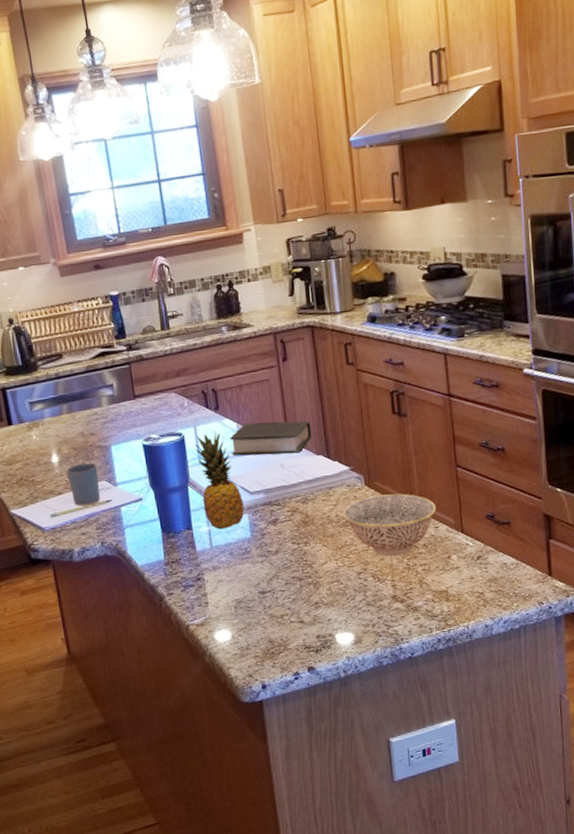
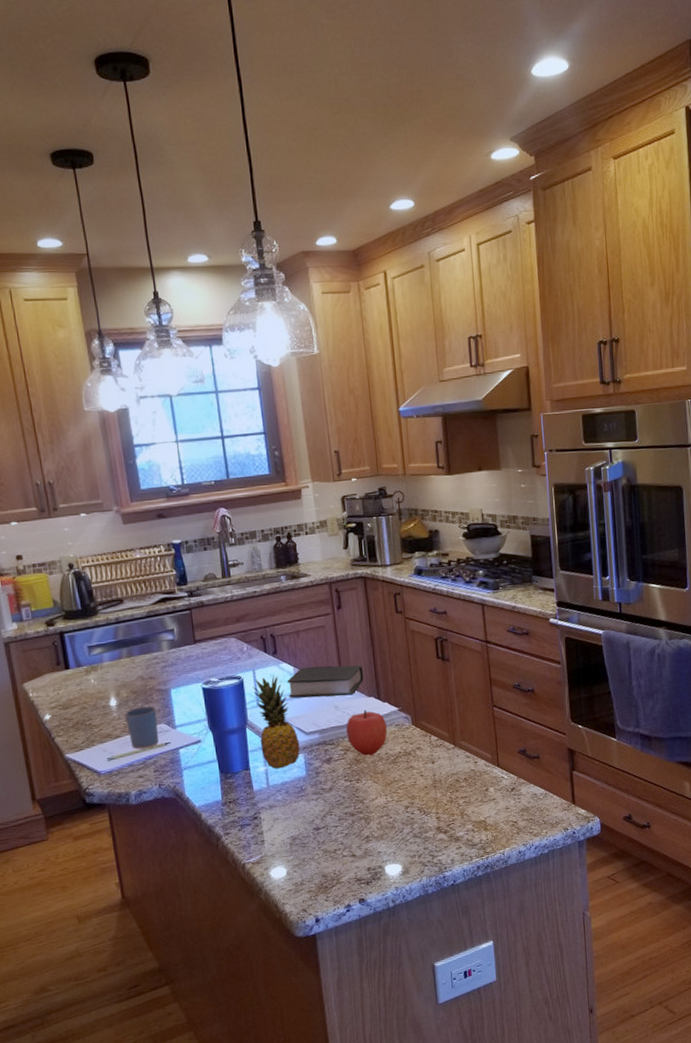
fruit: none [293,469,338,518] -> present [346,710,387,756]
bowl: present [343,493,437,556] -> none [392,732,476,790]

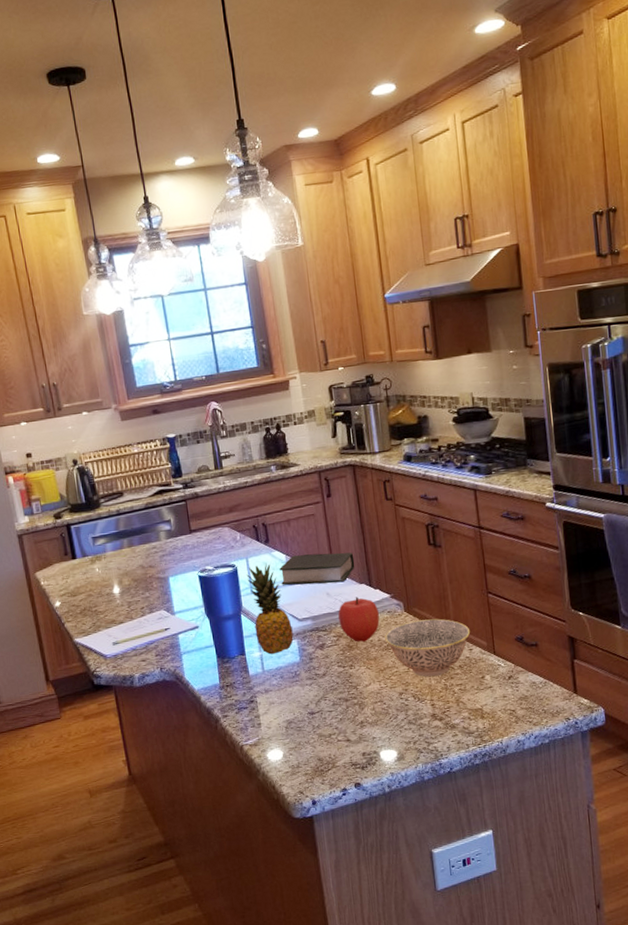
mug: present [124,706,159,750] -> none [127,593,160,635]
bowl: none [392,732,476,790] -> present [385,618,471,677]

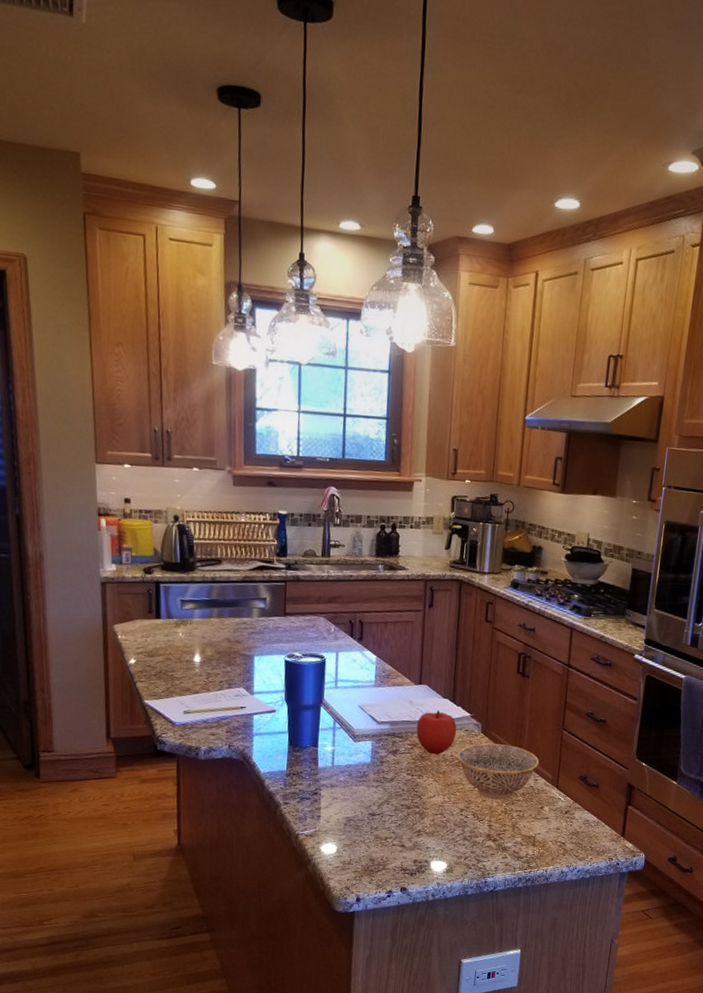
fruit: present [246,563,294,655] -> none [331,660,370,752]
book: present [279,552,355,586] -> none [367,658,444,694]

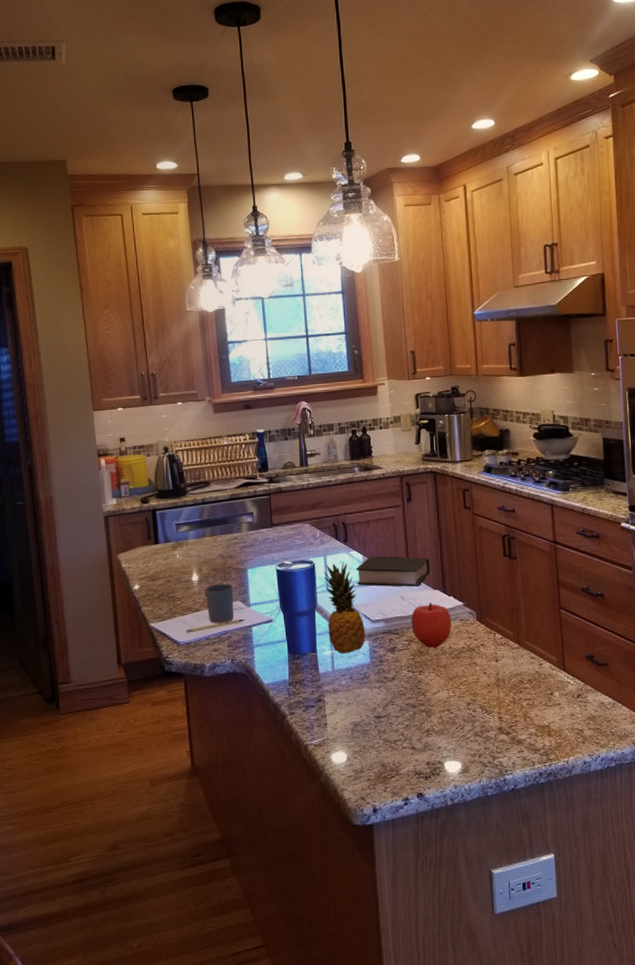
mug: none [206,667,238,709] -> present [204,583,234,624]
fruit: none [331,660,370,752] -> present [323,562,365,654]
book: none [367,658,444,694] -> present [356,556,431,587]
bowl: present [457,743,540,800] -> none [456,630,541,689]

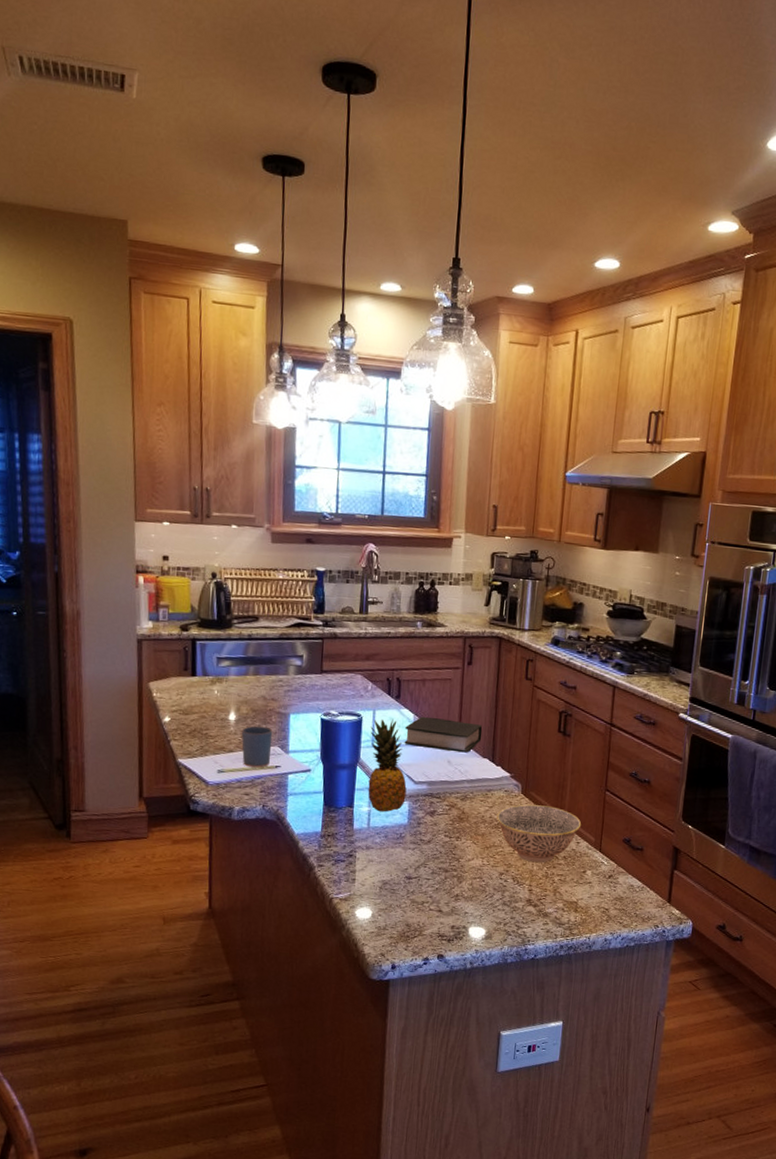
fruit: present [411,602,452,648] -> none [454,770,496,816]
bowl: none [456,630,541,689] -> present [496,804,582,863]

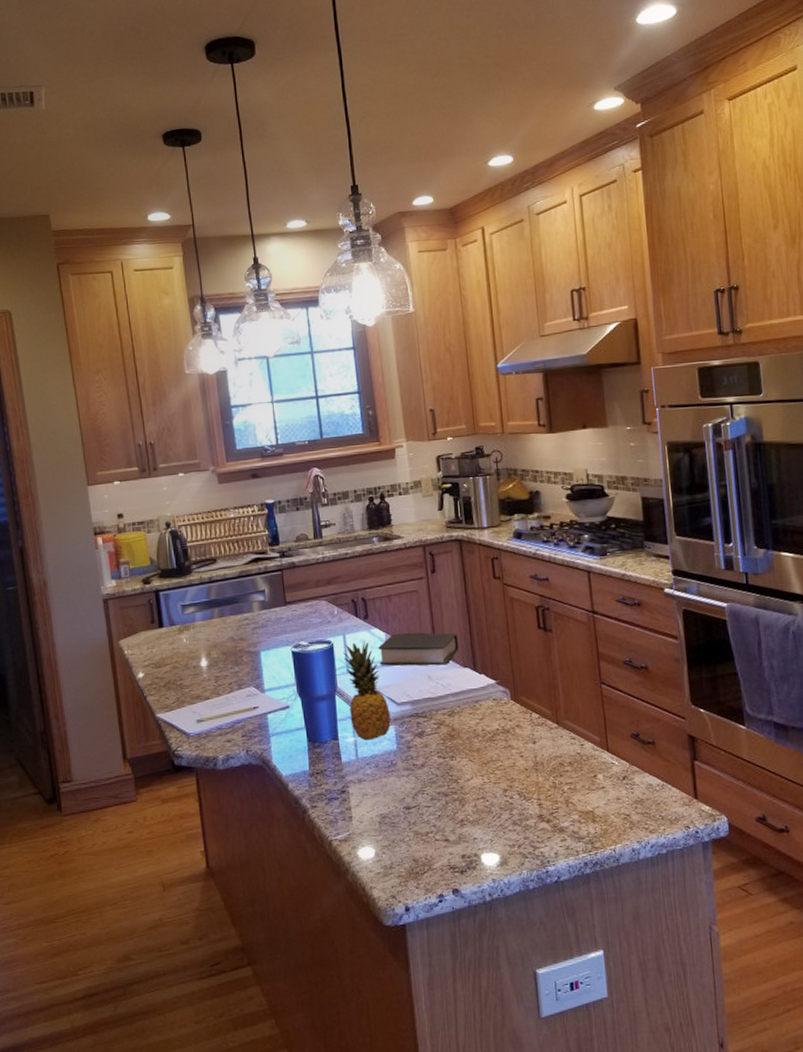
mug: present [241,725,273,768] -> none [214,668,248,713]
bowl: present [496,804,582,863] -> none [489,709,582,774]

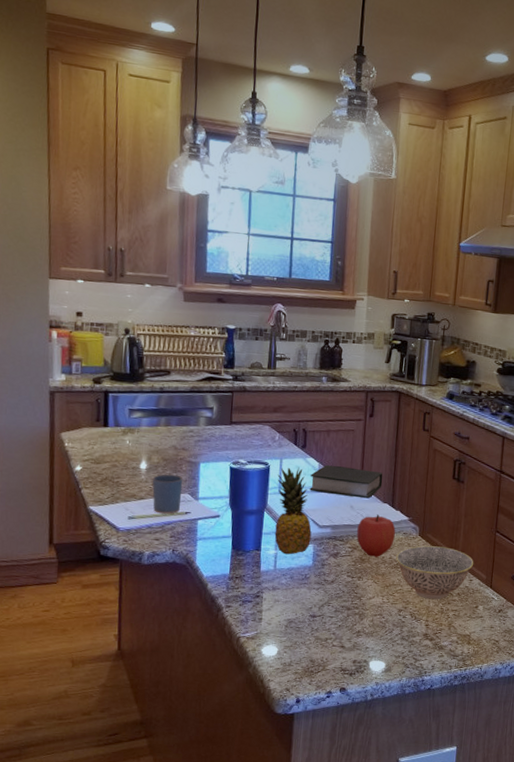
mug: none [214,668,248,713] -> present [152,474,183,514]
fruit: none [439,681,484,731] -> present [356,514,395,557]
bowl: none [489,709,582,774] -> present [396,545,474,600]

